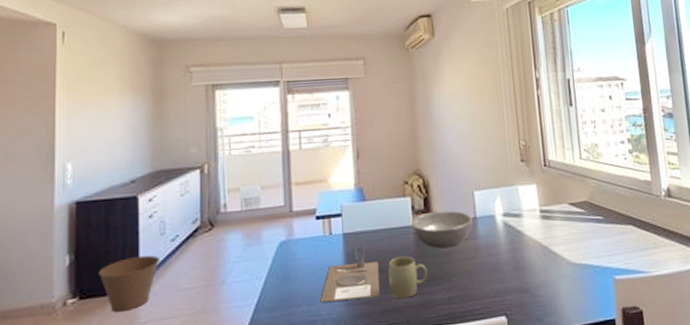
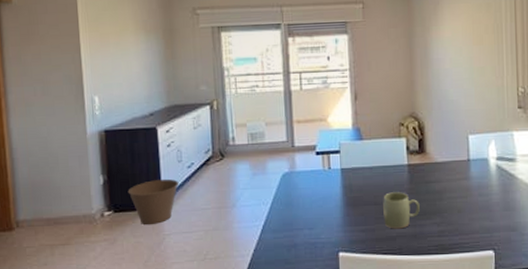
place setting: present [320,247,380,302] -> none [320,182,375,228]
bowl: present [411,211,472,249] -> none [406,152,465,187]

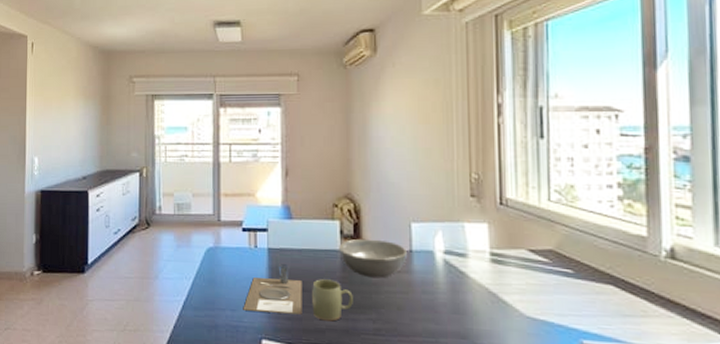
basket: present [128,178,179,224] -> none [57,243,105,288]
place setting: none [320,182,375,228] -> present [243,264,302,315]
bowl: none [406,152,465,187] -> present [339,238,407,279]

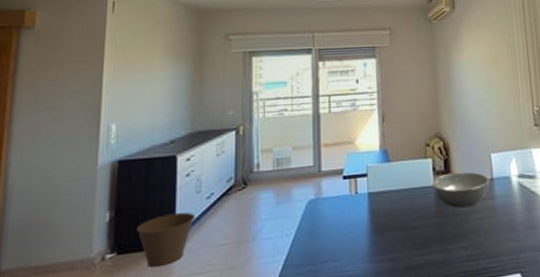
basket: none [57,243,105,288] -> present [136,212,196,267]
place setting: present [243,264,302,315] -> none [345,206,402,259]
mug: present [312,279,353,321] -> none [410,215,447,256]

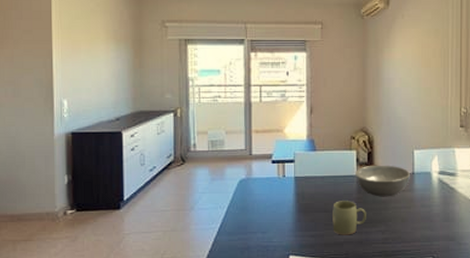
basket: present [136,212,196,267] -> none [91,180,141,223]
mug: none [410,215,447,256] -> present [333,201,366,235]

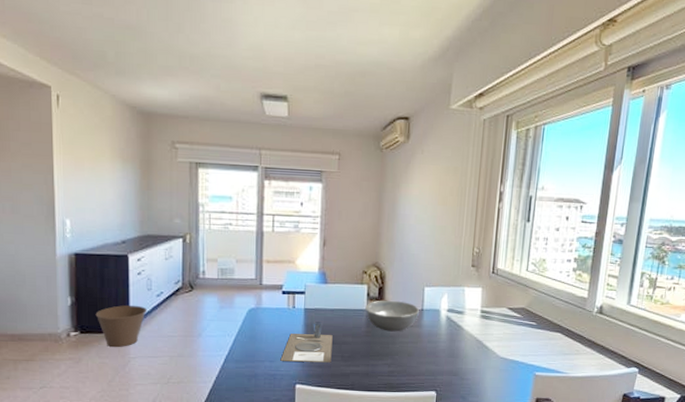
basket: none [91,180,141,223] -> present [95,305,148,347]
place setting: none [272,190,324,232] -> present [280,322,333,363]
mug: present [333,201,366,235] -> none [340,333,374,367]

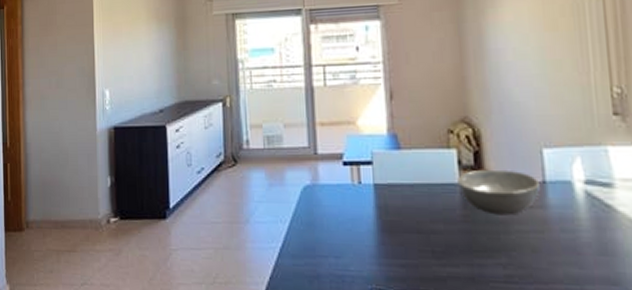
basket: present [95,305,148,347] -> none [134,184,188,236]
place setting: present [280,322,333,363] -> none [348,202,418,261]

